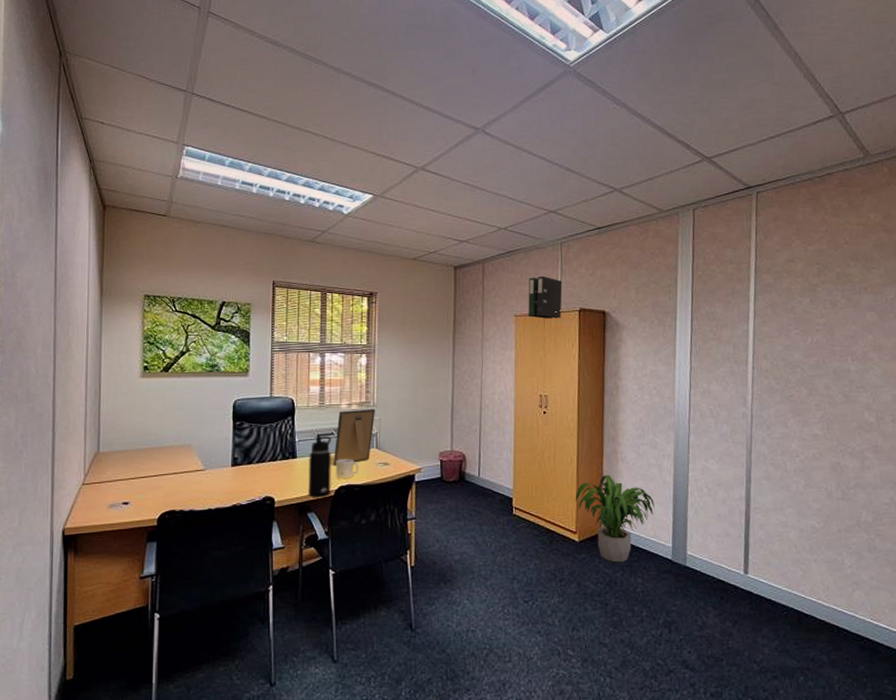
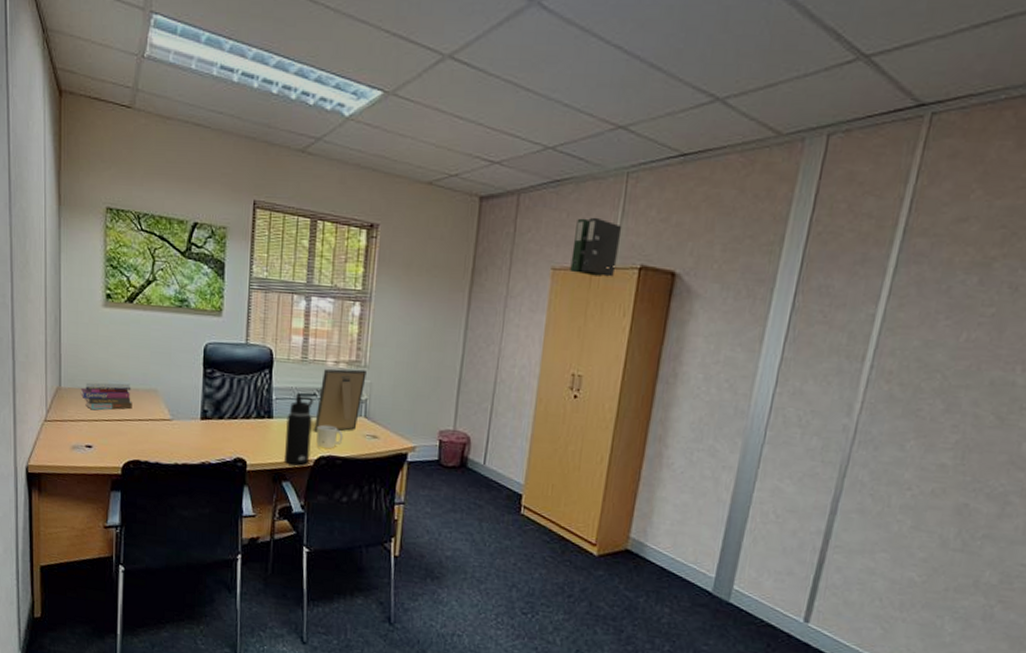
books: none [118,442,168,470] -> present [80,382,132,411]
potted plant: present [575,475,654,563] -> none [599,481,701,587]

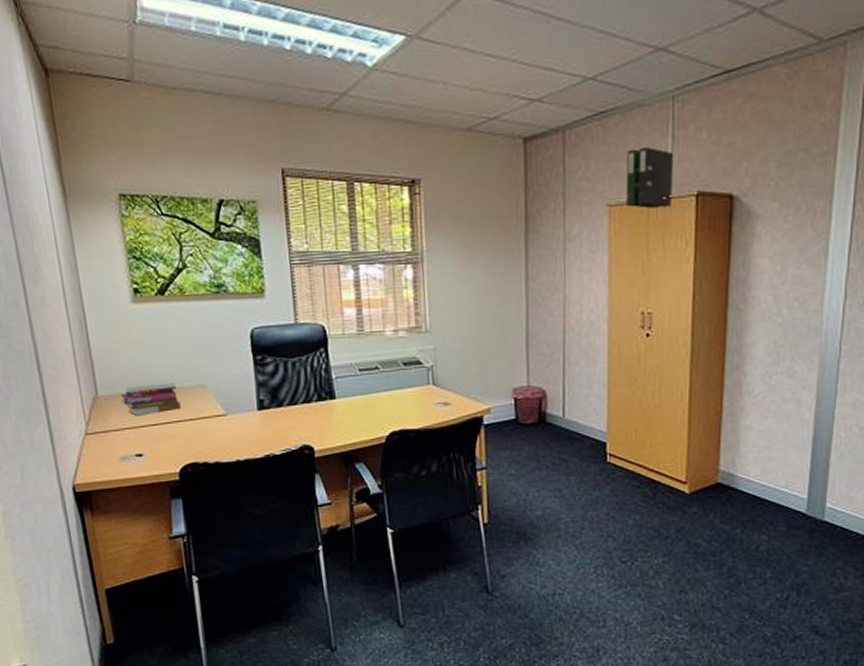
water bottle: present [285,394,313,466] -> none [350,370,381,445]
picture frame: present [314,368,366,432] -> none [381,335,429,407]
mug: present [316,424,344,450] -> none [384,398,414,424]

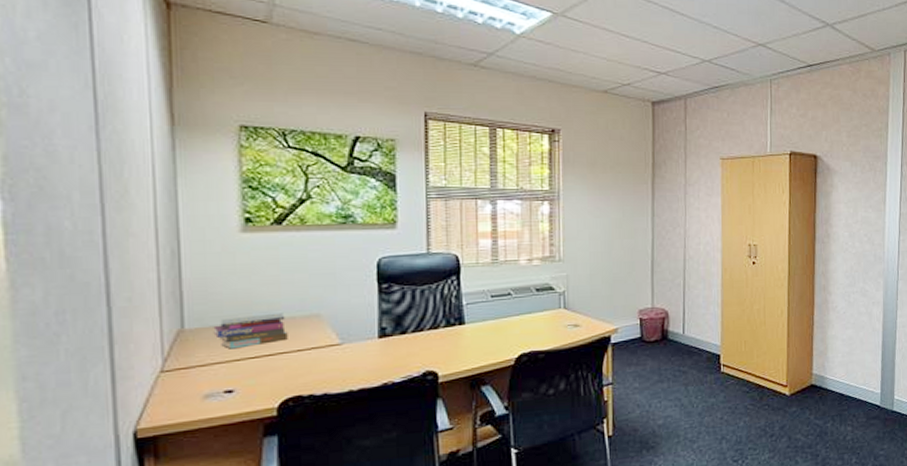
binder: present [626,146,674,209] -> none [735,115,772,162]

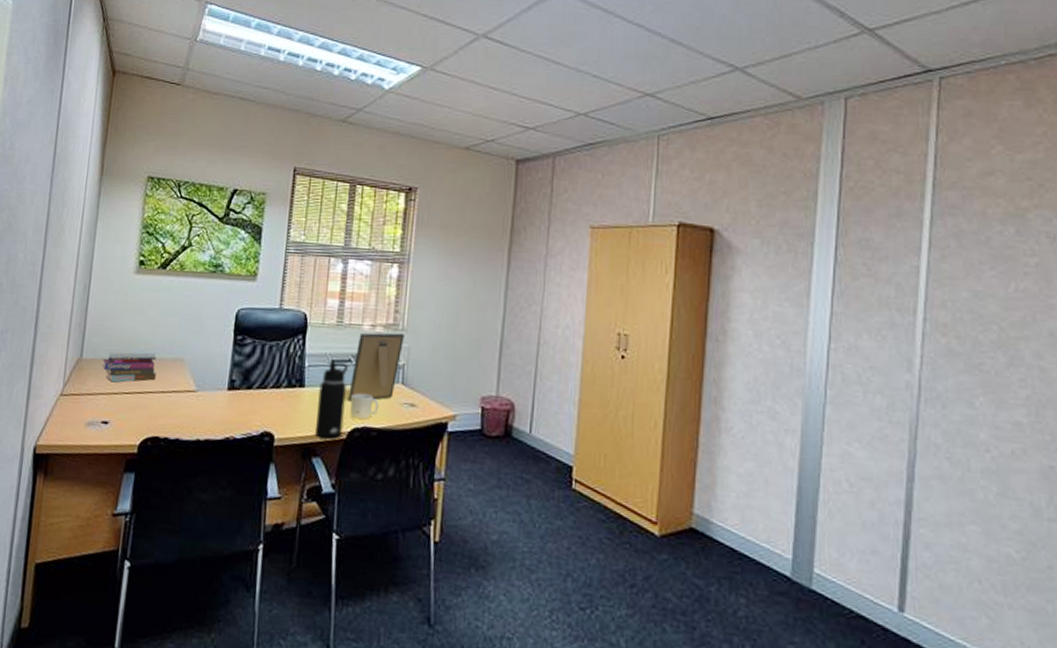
water bottle: none [481,296,510,368] -> present [316,361,348,439]
picture frame: none [512,264,562,331] -> present [348,332,404,401]
mug: none [515,321,544,346] -> present [350,393,379,420]

